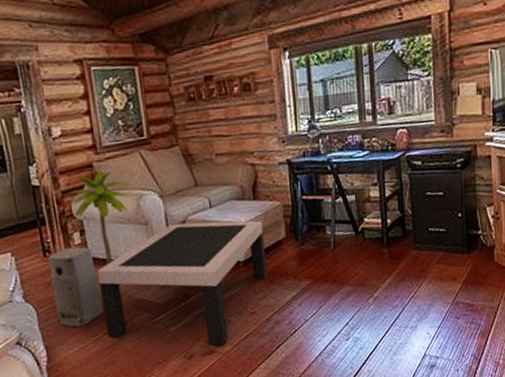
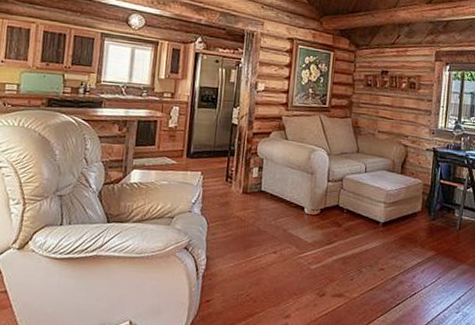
air purifier: present [48,246,104,328] -> none [223,178,264,247]
palm tree: present [71,171,130,264] -> none [258,124,304,200]
coffee table: present [97,220,267,346] -> none [259,178,405,291]

